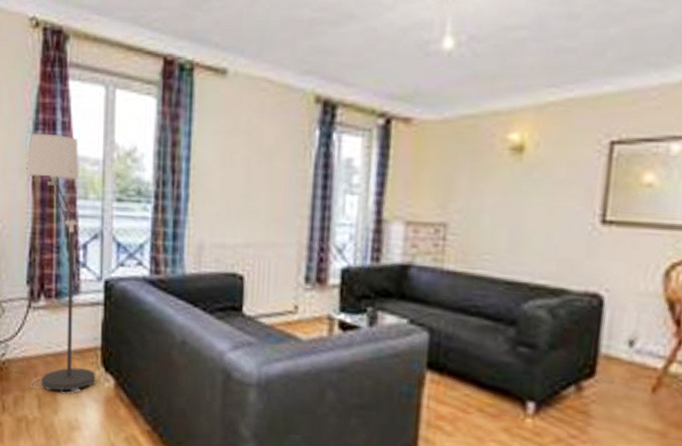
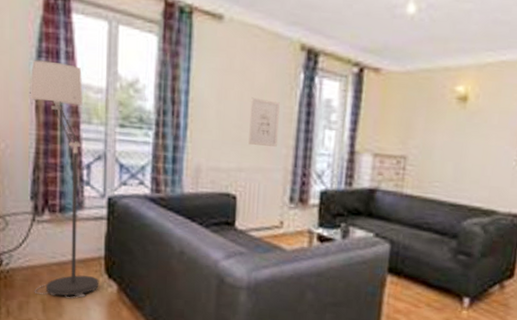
wall art: none [257,161,292,218] -> present [248,97,280,147]

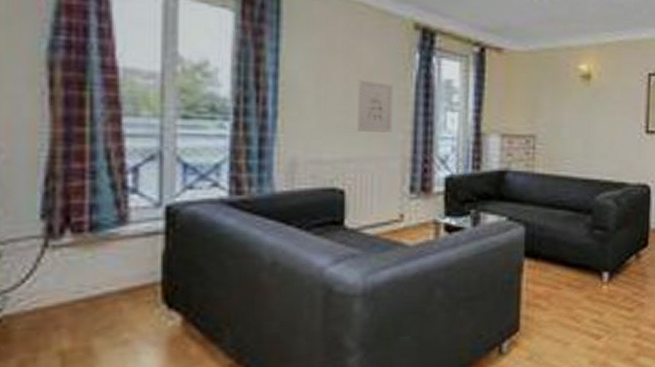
floor lamp: present [29,60,99,299] -> none [38,38,154,346]

